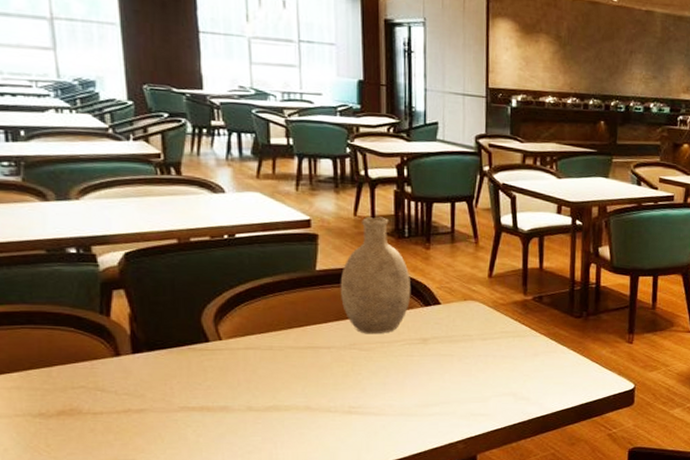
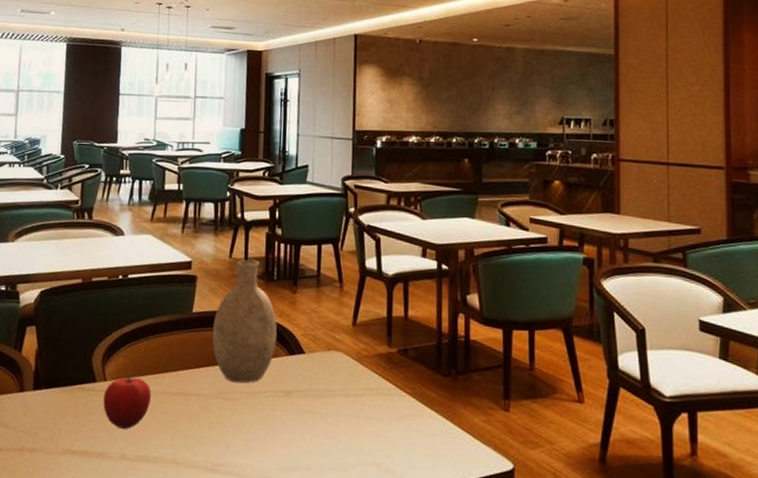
fruit: none [221,330,276,383] -> present [103,372,151,429]

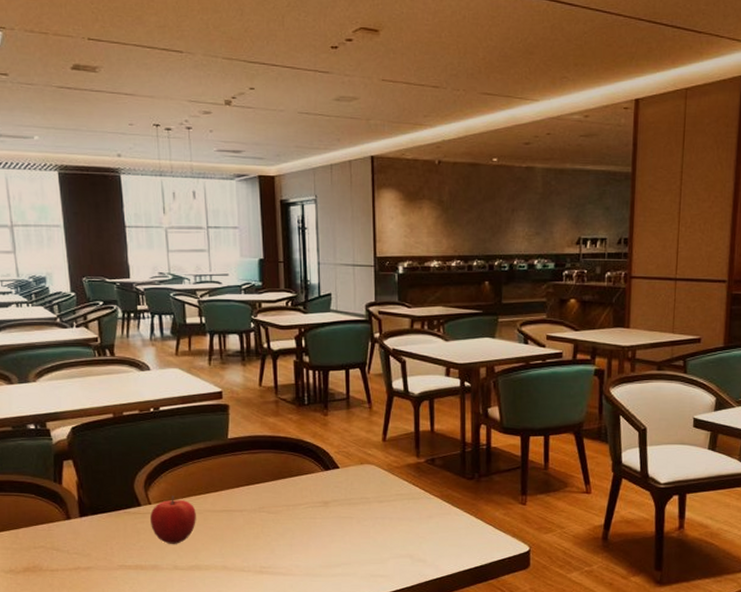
decorative vase: present [212,259,278,384] -> none [249,386,312,498]

